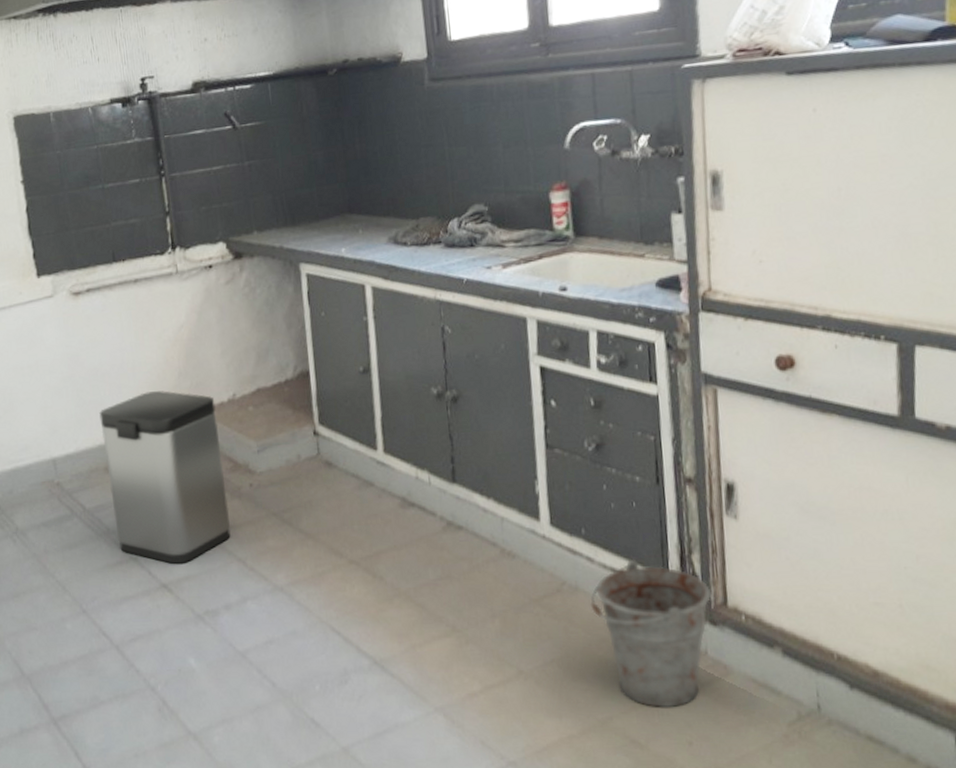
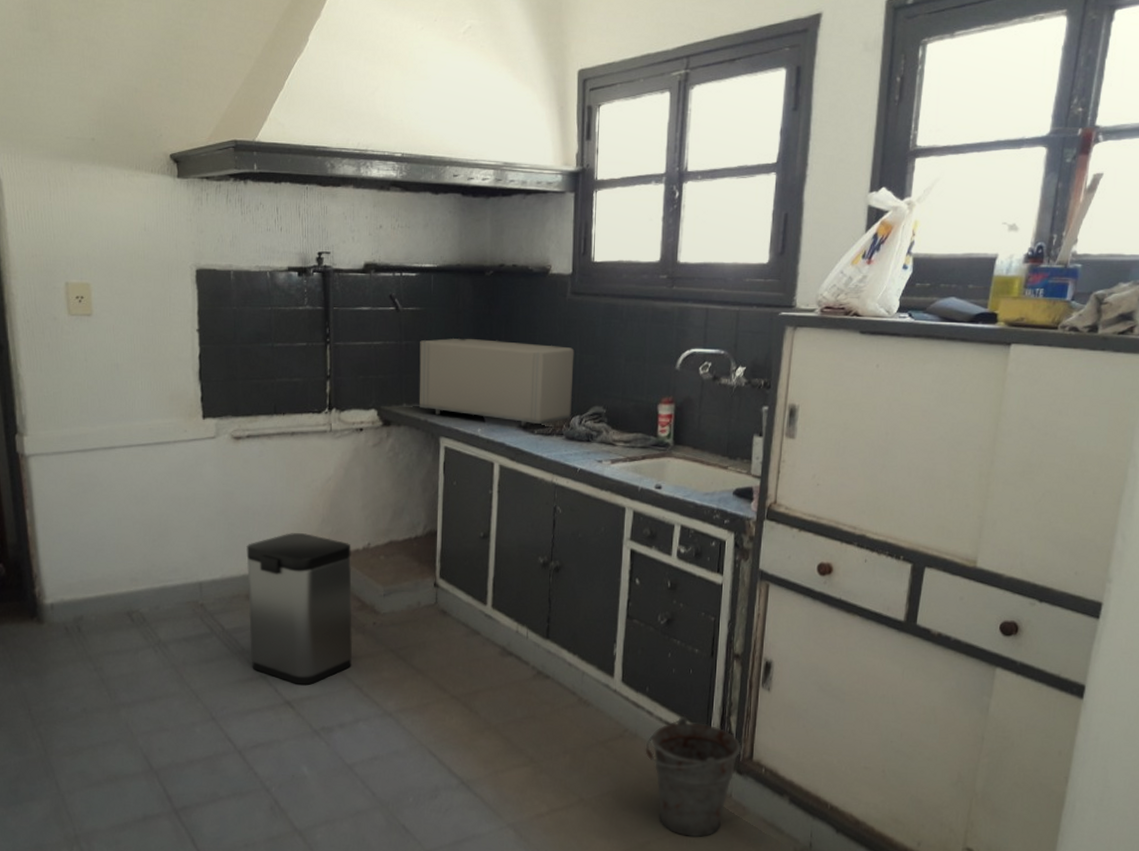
microwave: none [264,141,448,240] -> present [419,338,575,427]

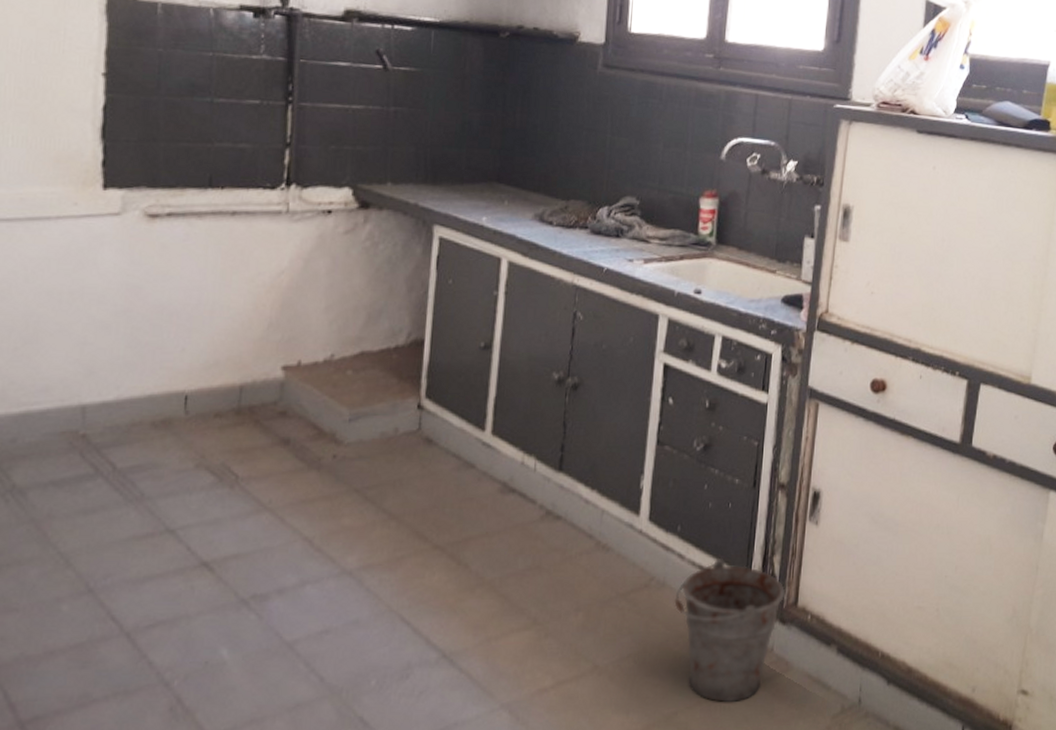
pedal bin: present [246,533,353,686] -> none [153,340,308,541]
microwave: present [419,338,575,427] -> none [408,107,605,217]

